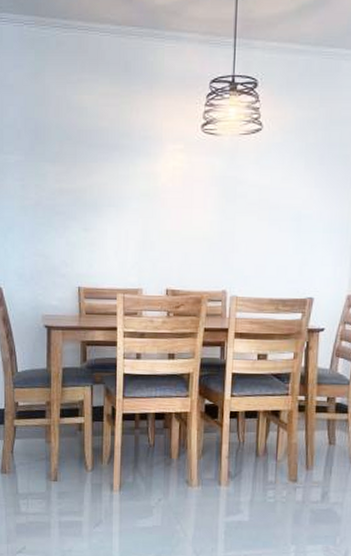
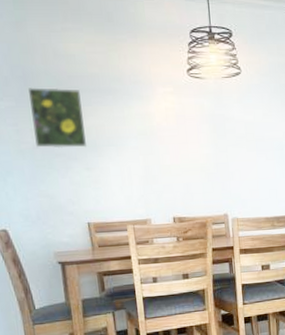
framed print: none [37,142,88,207] -> present [27,87,88,148]

